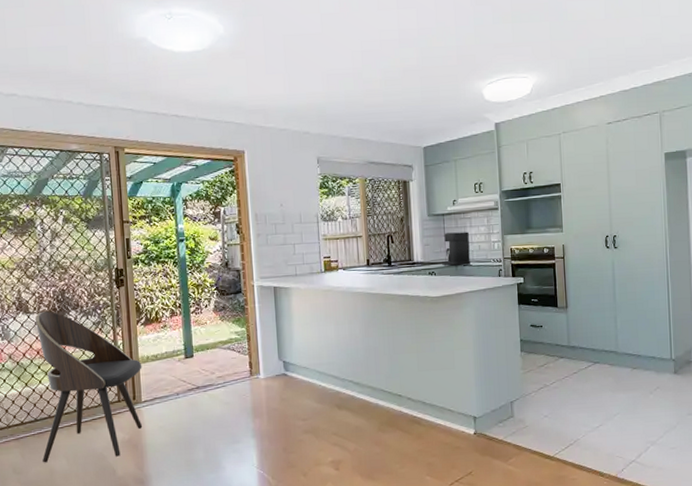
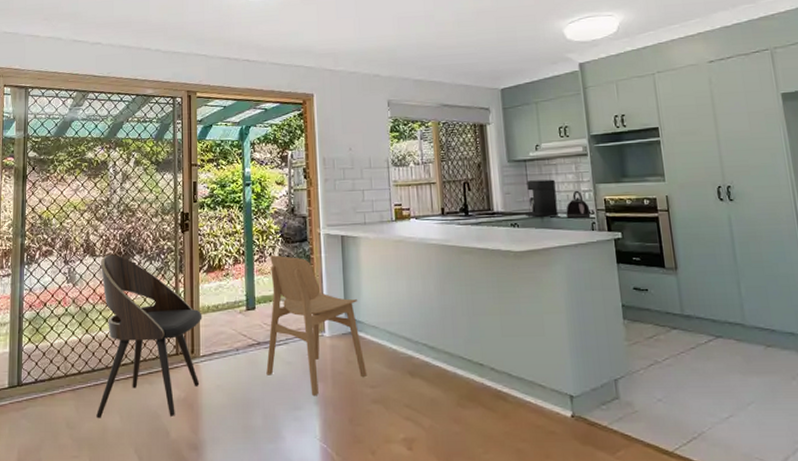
dining chair: none [206,306,299,431] -> present [266,255,367,397]
kettle: none [477,241,499,266] -> present [566,190,591,218]

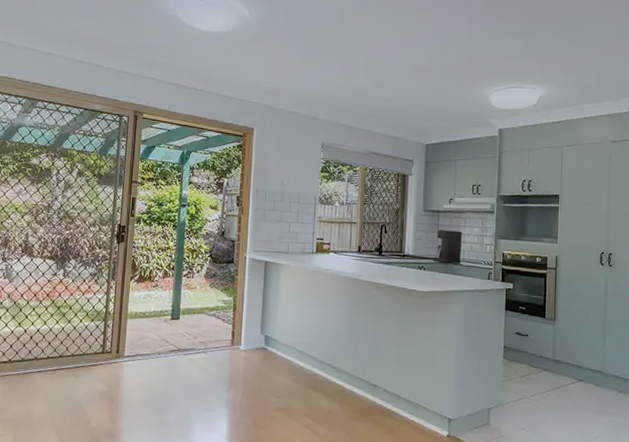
dining chair: present [96,254,202,419] -> none [23,256,130,407]
dining chair: present [266,255,367,397] -> none [184,272,275,401]
kettle: present [566,190,591,218] -> none [468,243,489,268]

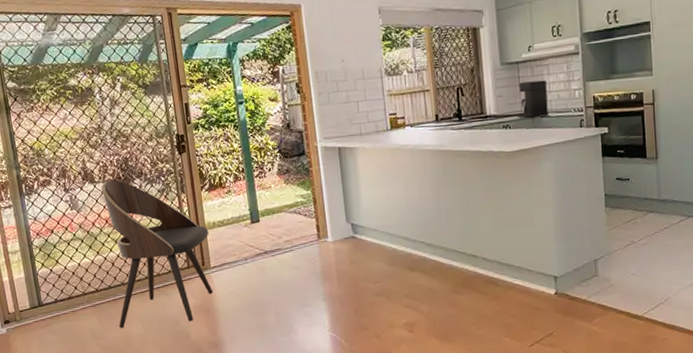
dining chair: none [23,256,130,407] -> present [101,180,214,328]

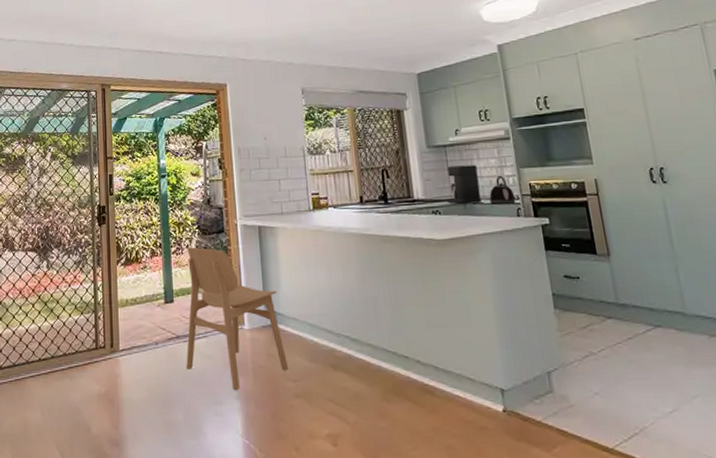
dining chair: present [101,180,214,328] -> none [18,249,121,414]
dining chair: none [270,170,370,295] -> present [186,247,289,391]
kettle: none [556,89,580,117] -> present [489,175,516,204]

